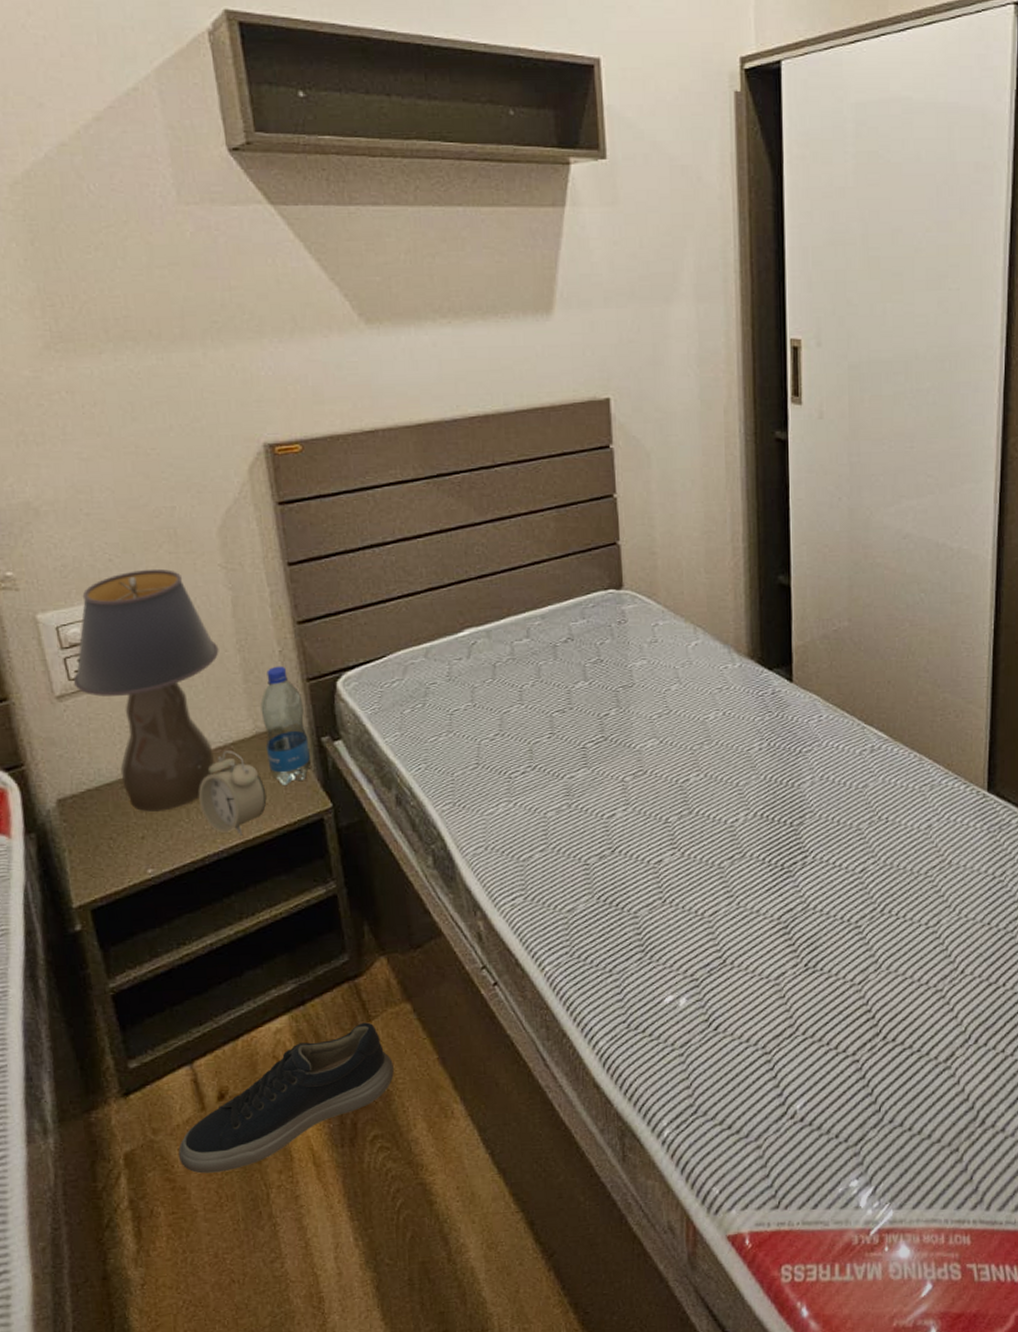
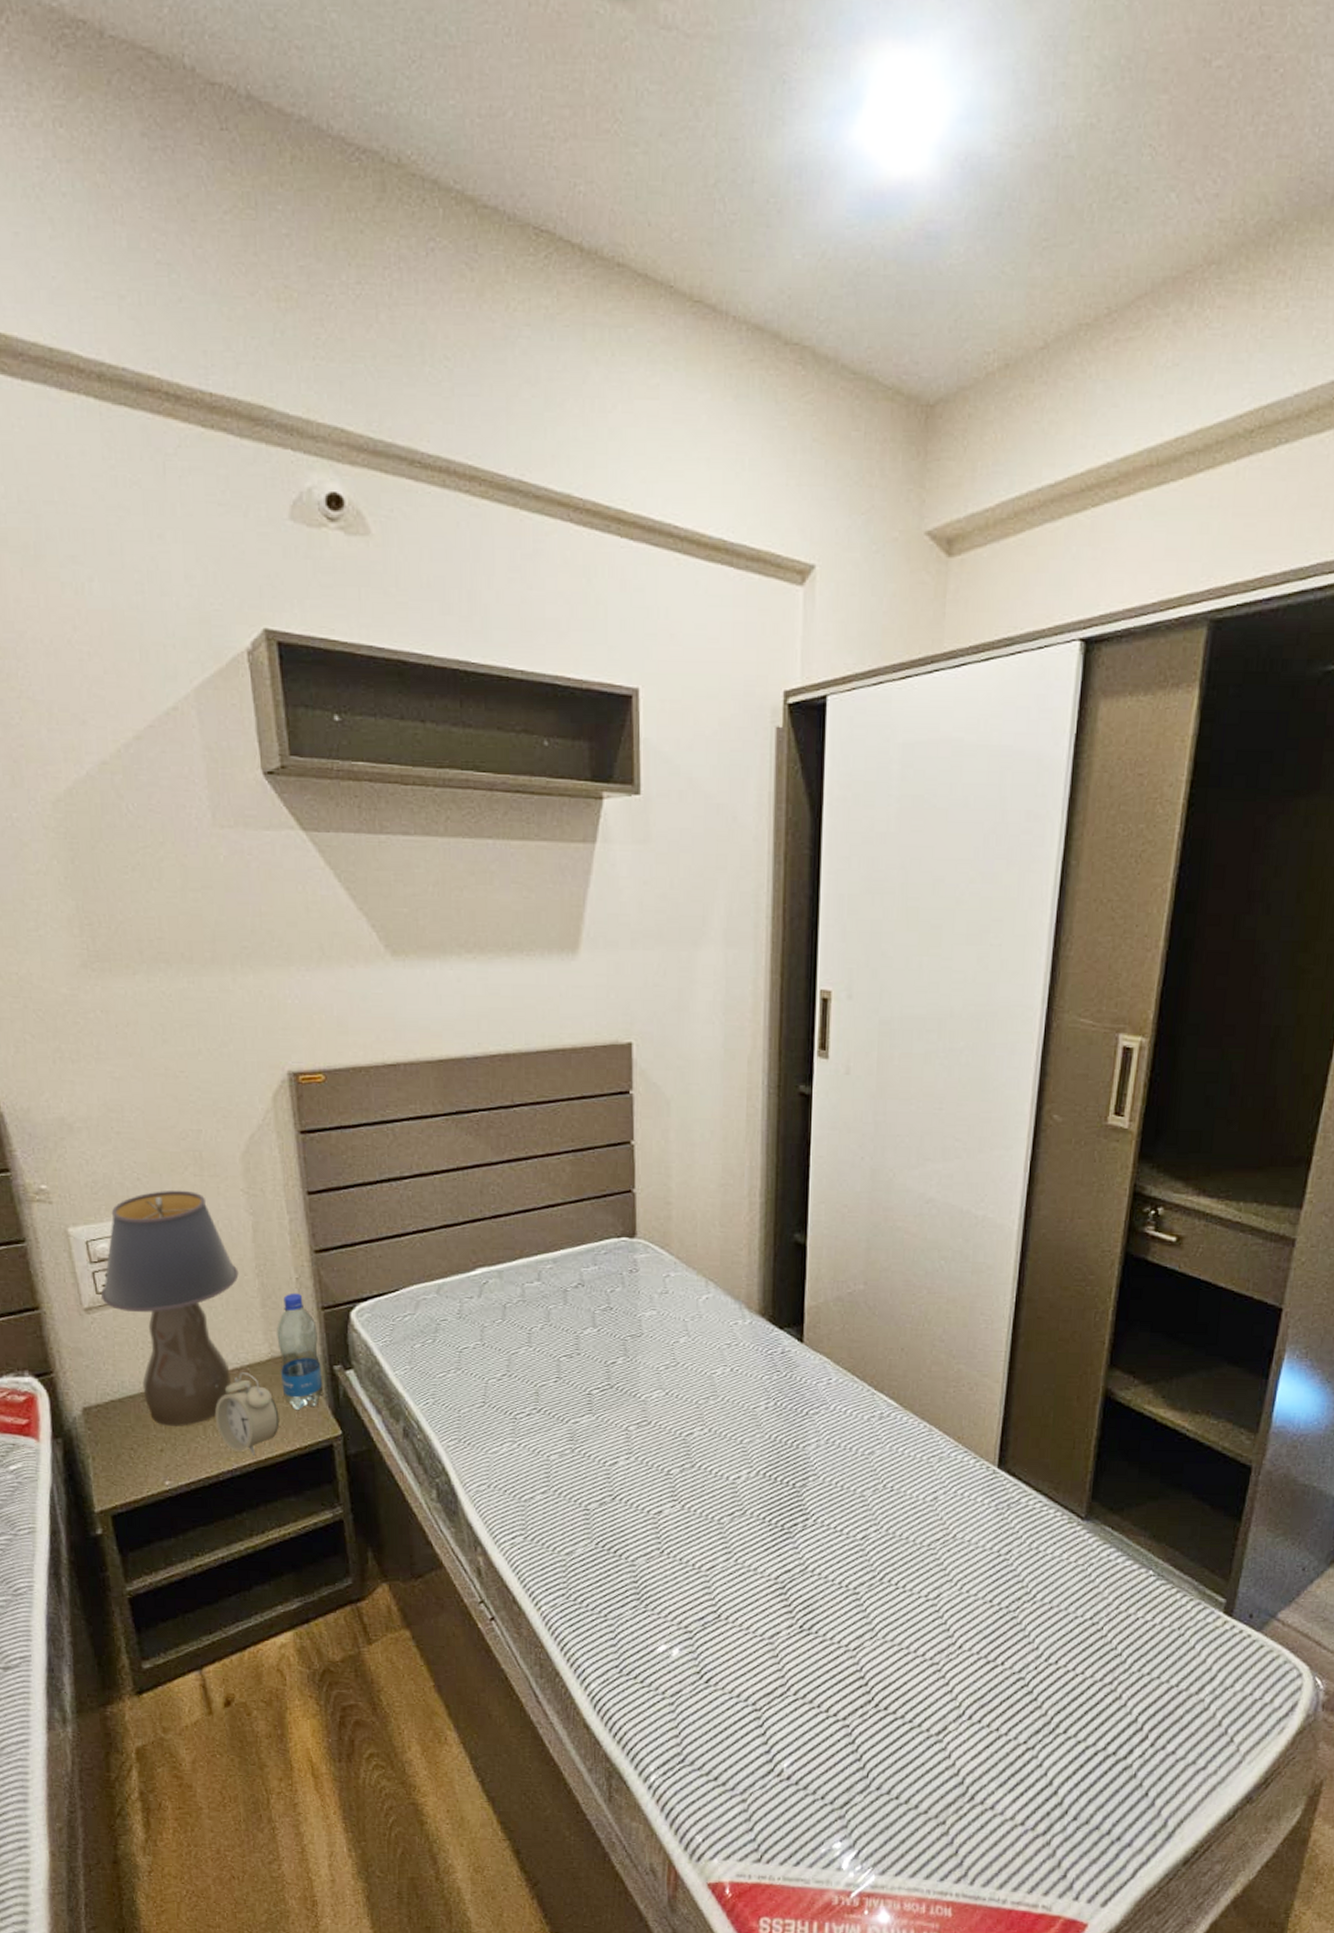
shoe: present [178,1022,394,1174] -> none [186,1645,391,1774]

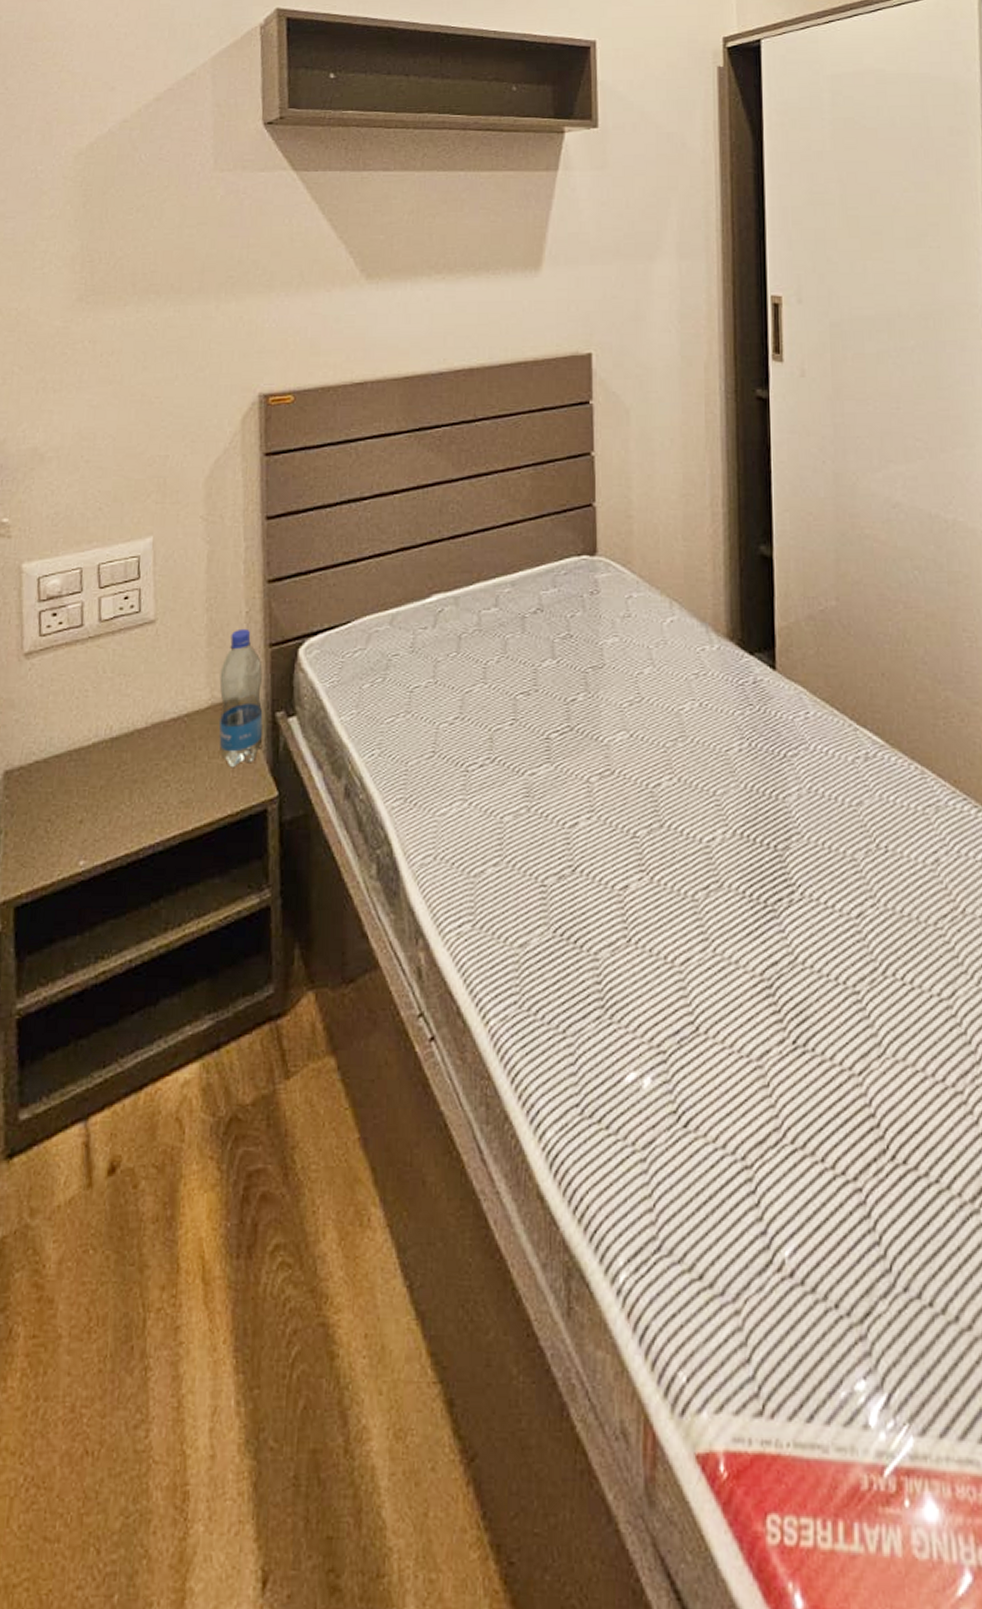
table lamp: present [100,1190,239,1426] -> none [43,519,188,791]
alarm clock: present [214,1372,280,1456] -> none [143,723,213,826]

